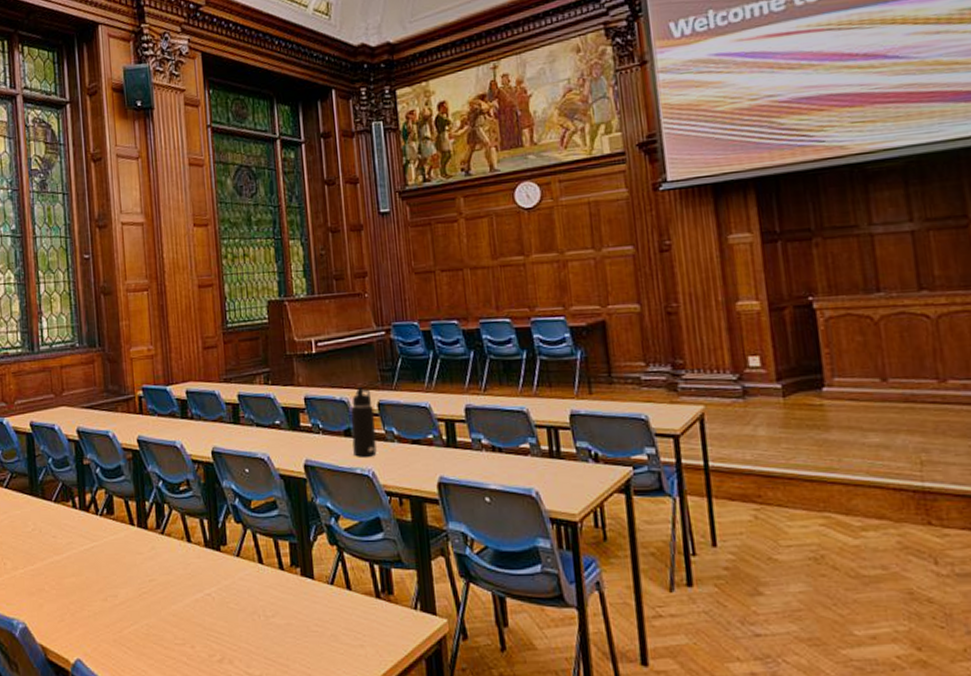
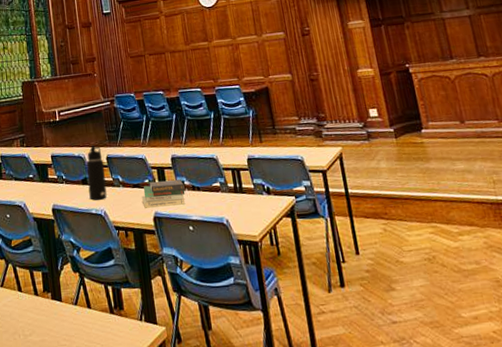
books: none [423,436,482,471] -> present [142,180,186,208]

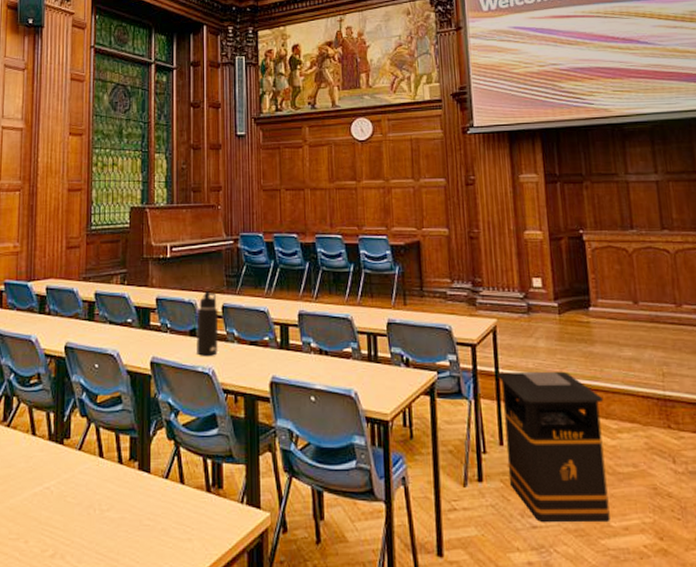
books: present [142,180,186,208] -> none [259,339,311,371]
trash bin: none [347,186,461,318] -> present [496,371,610,522]

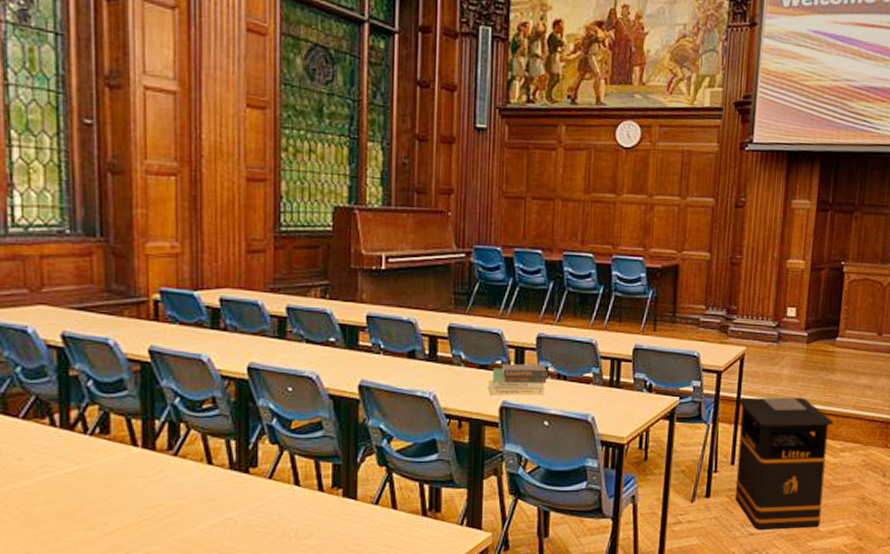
water bottle: present [196,290,219,356] -> none [416,308,444,380]
books: none [259,339,311,371] -> present [488,363,548,395]

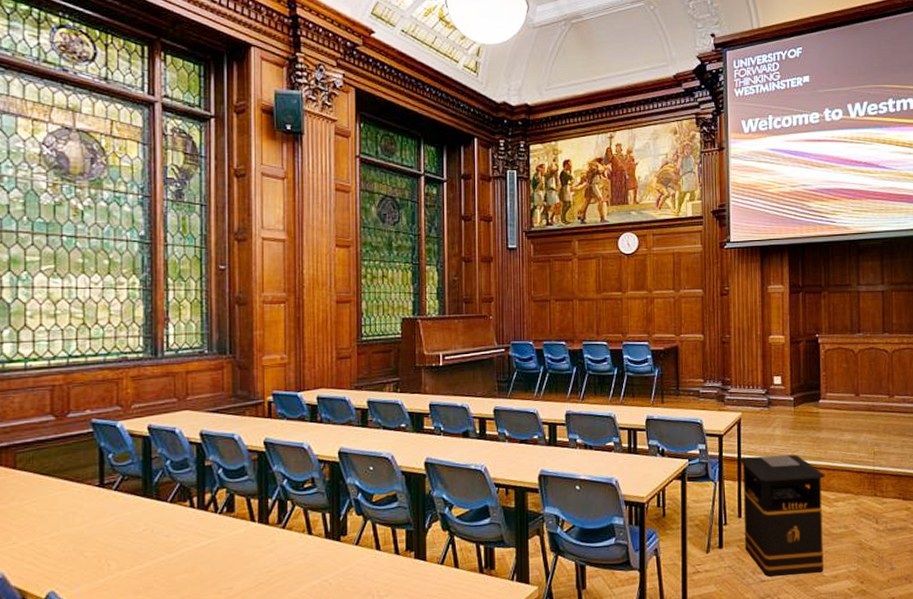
books: present [488,363,548,395] -> none [528,437,576,466]

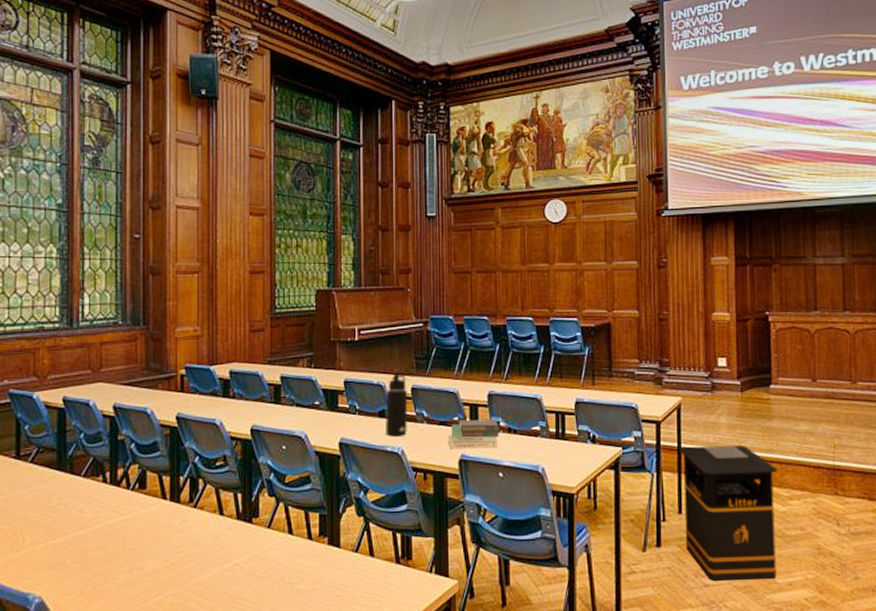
water bottle: none [469,395,491,455] -> present [385,372,408,436]
books: none [528,437,576,466] -> present [448,419,499,449]

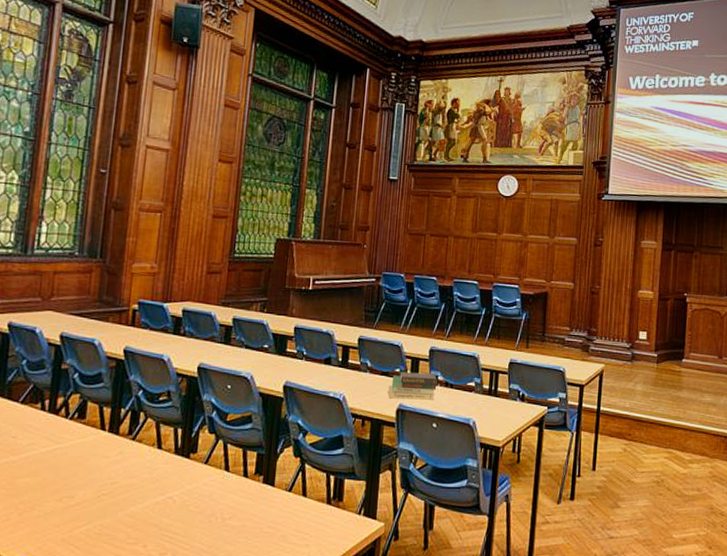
water bottle: present [385,372,408,436] -> none [330,322,355,383]
trash bin: present [679,445,778,581] -> none [596,409,683,534]

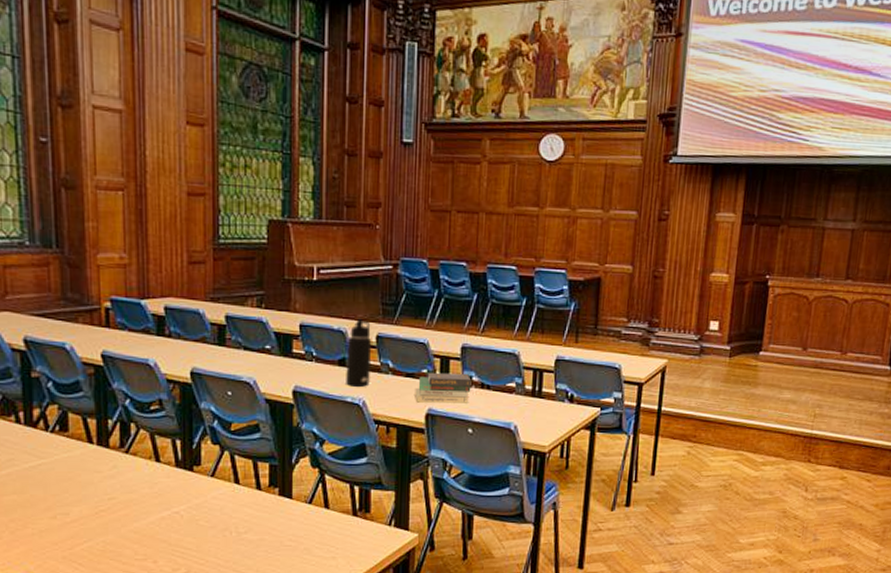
water bottle: none [330,322,355,383] -> present [346,318,372,387]

